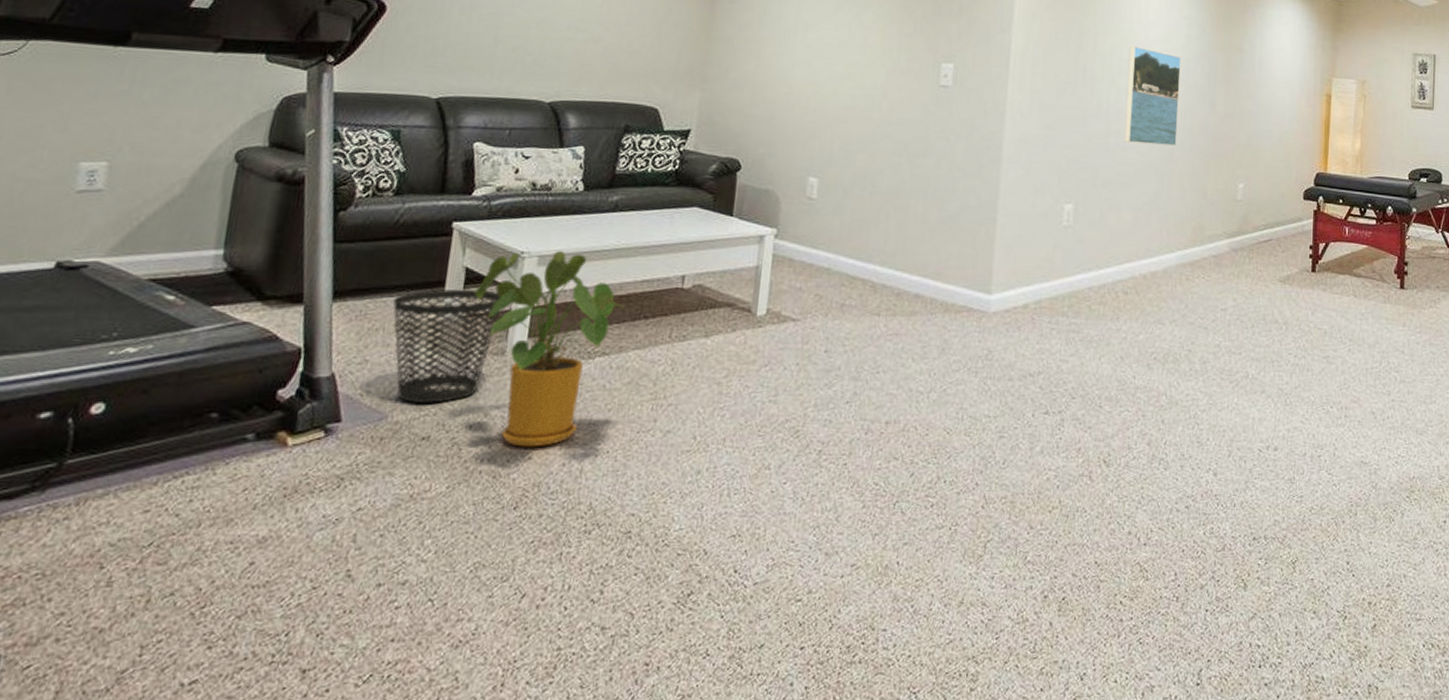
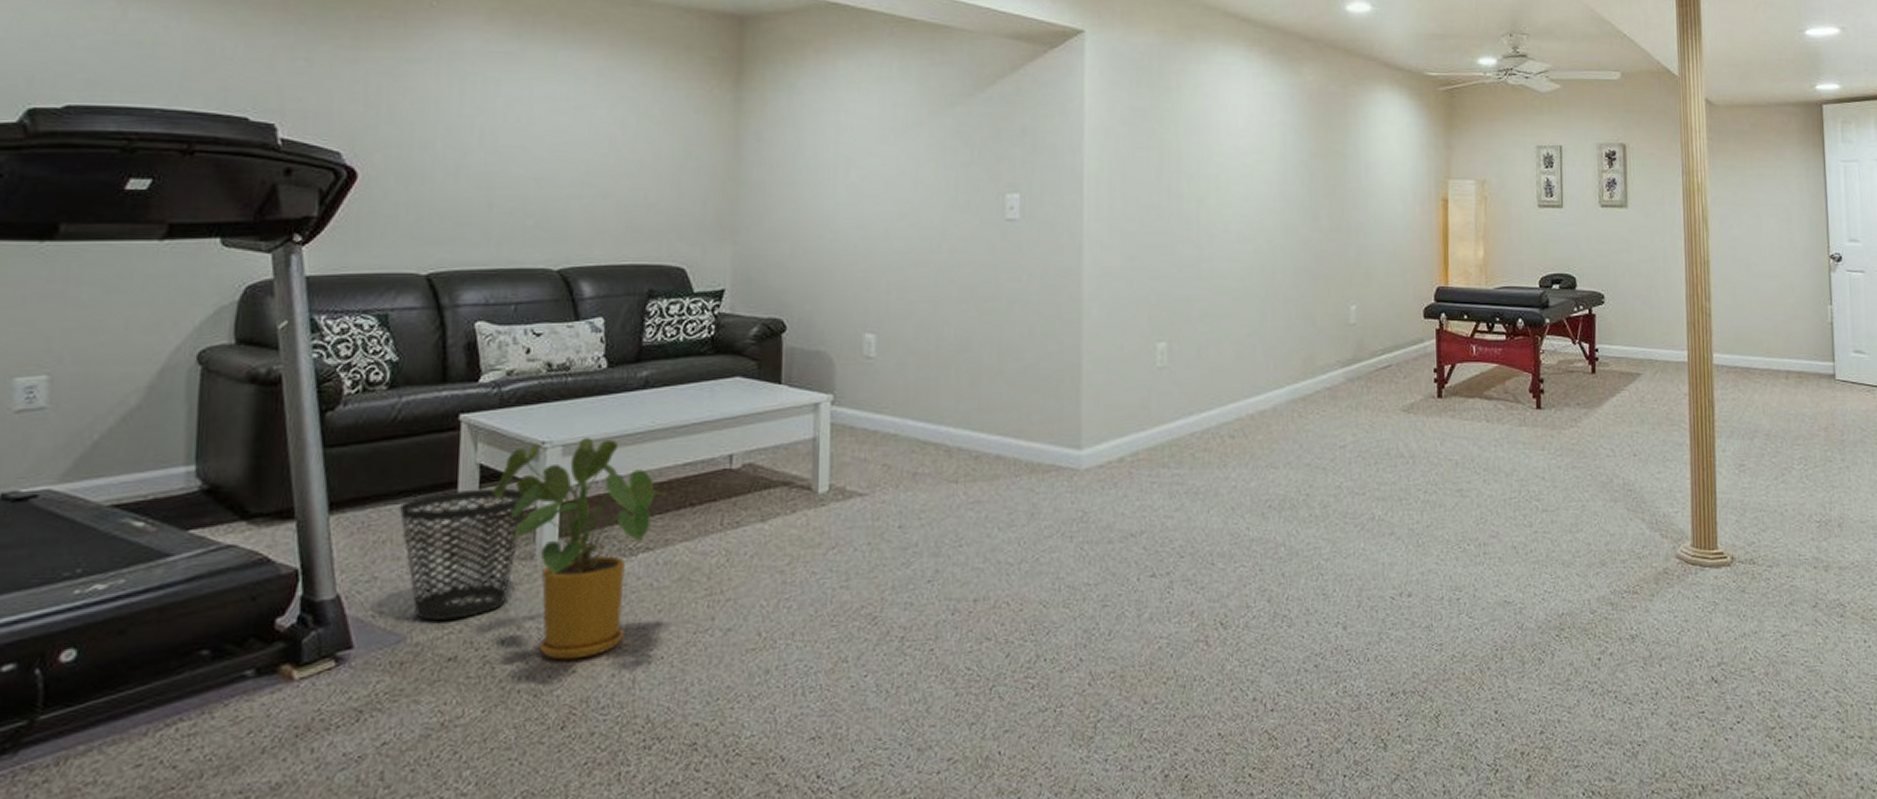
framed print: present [1124,46,1181,147] -> none [1218,159,1278,270]

